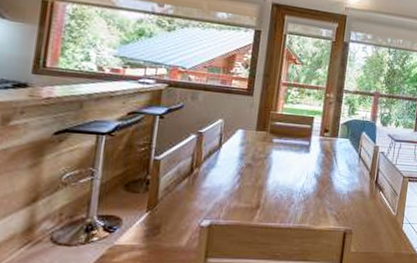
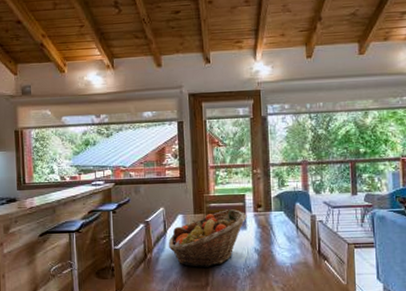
fruit basket: none [220,130,313,189] -> present [168,209,247,267]

